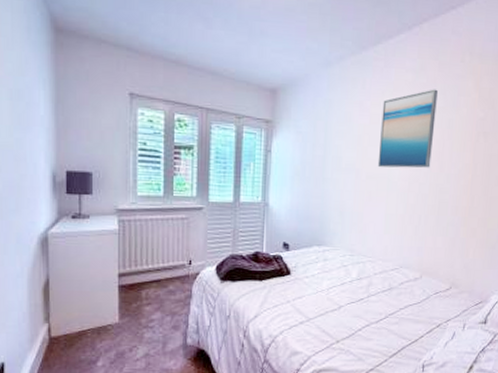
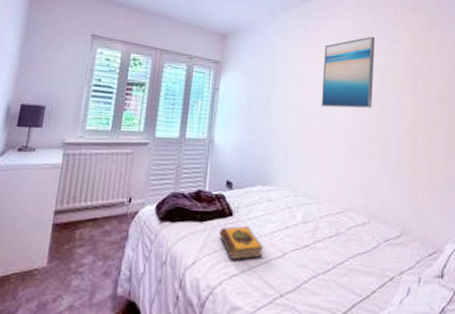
hardback book: none [278,284,320,314] -> present [219,226,263,261]

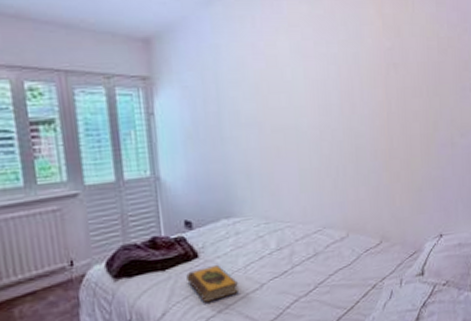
wall art: present [321,36,375,109] -> none [278,20,341,118]

